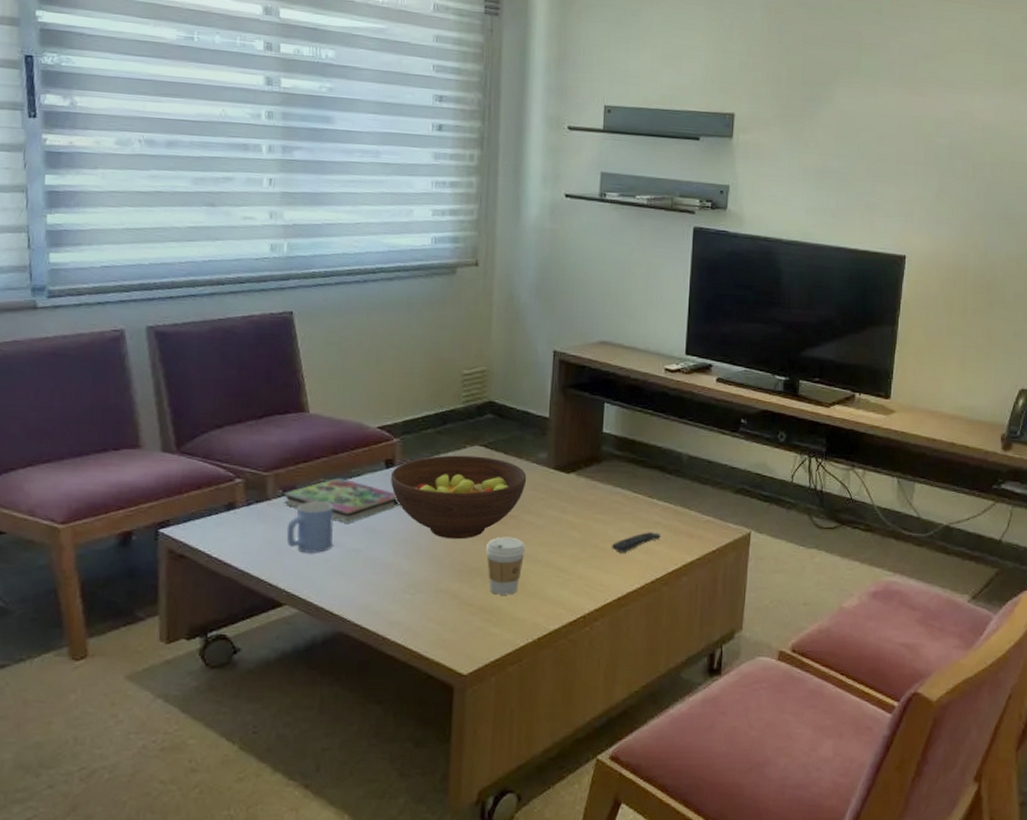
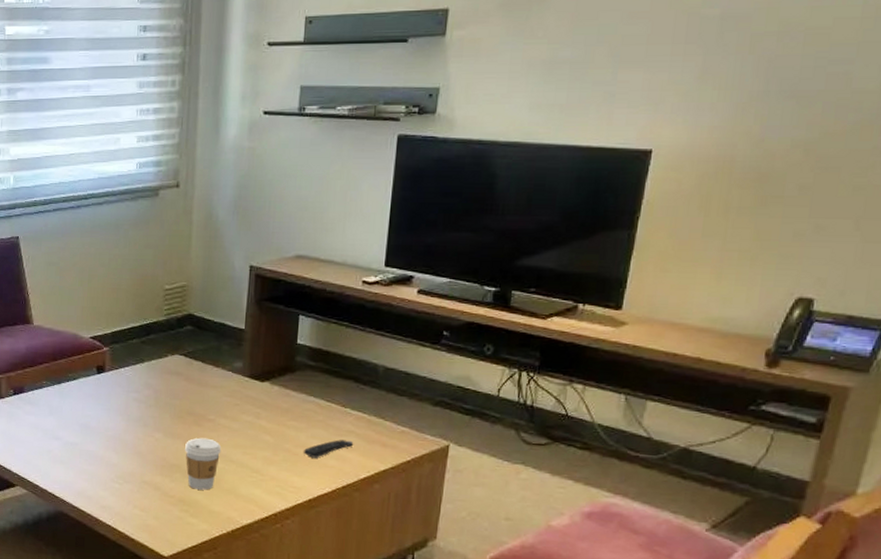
book: present [284,477,401,523] -> none [14,380,111,420]
mug: present [286,501,334,554] -> none [17,400,55,445]
fruit bowl: present [390,455,527,540] -> none [101,363,223,439]

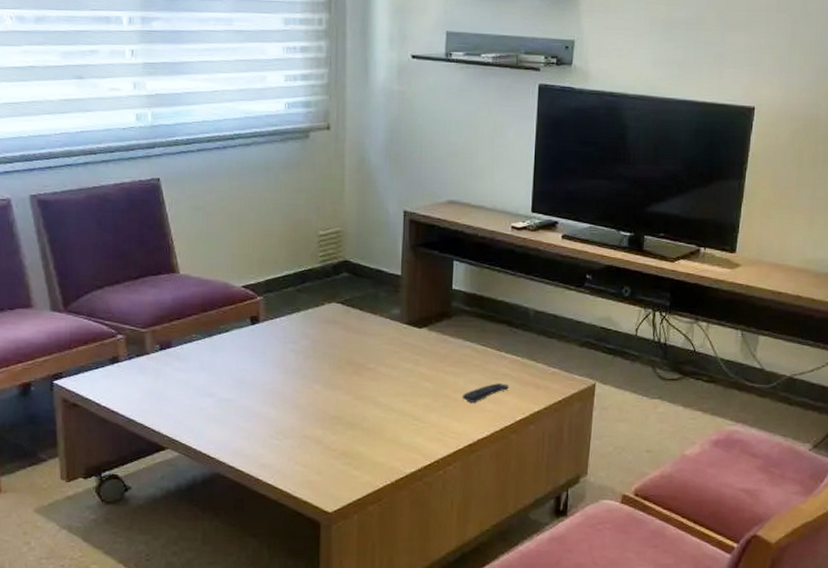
coffee cup: present [185,438,221,490] -> none [346,387,381,441]

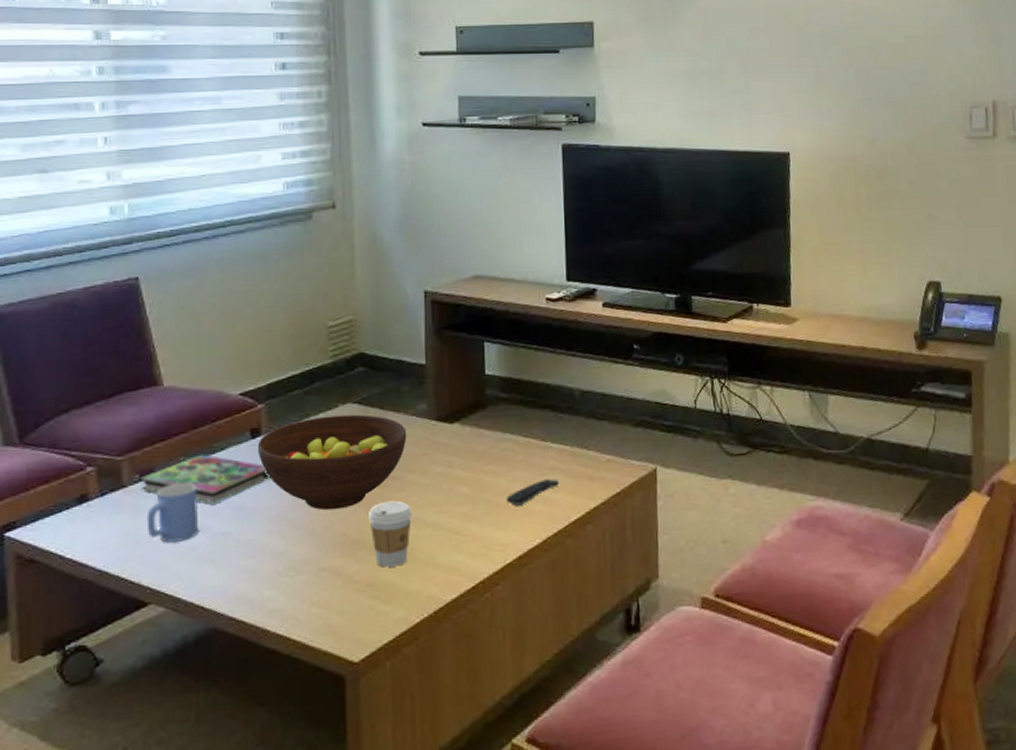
book: none [161,333,267,375] -> present [142,454,271,504]
mug: none [165,355,207,403] -> present [146,483,200,544]
fruit bowl: none [255,312,382,390] -> present [257,414,407,511]
coffee cup: none [346,387,381,441] -> present [369,500,411,567]

